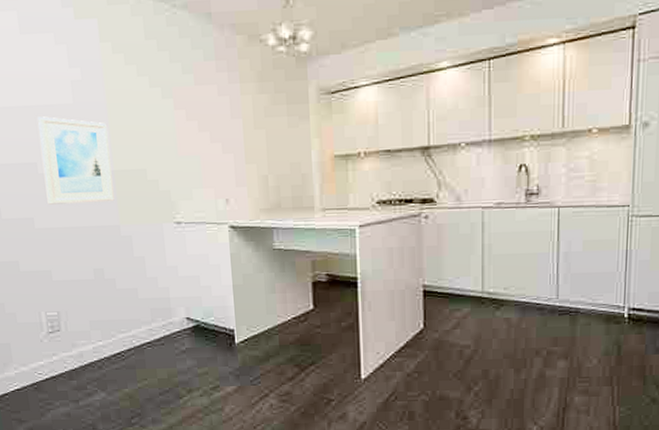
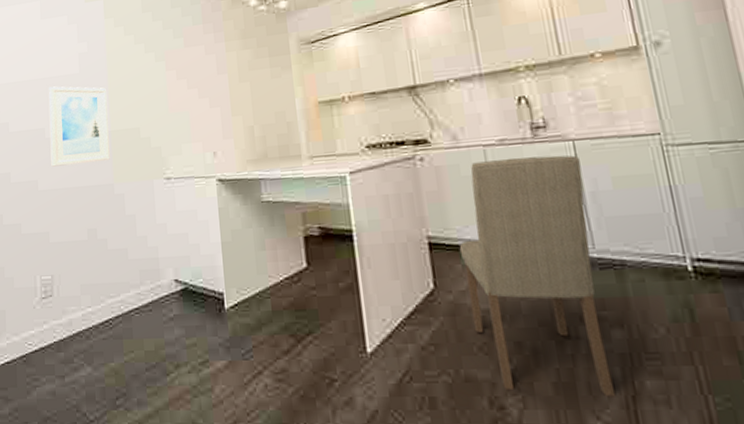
dining chair: none [449,220,561,409] -> present [459,155,615,397]

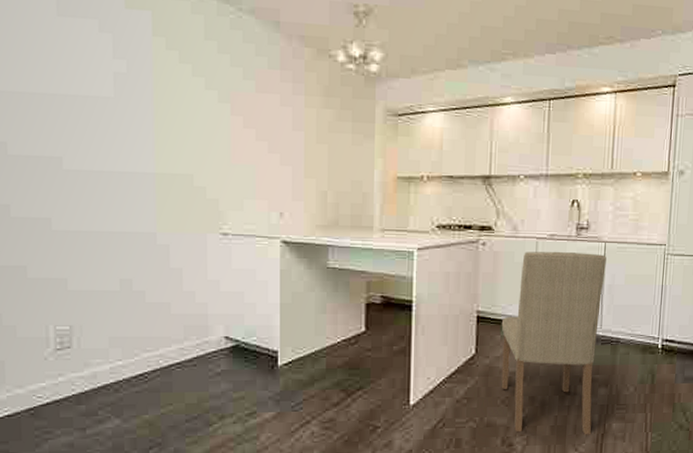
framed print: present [49,86,110,167] -> none [68,107,153,207]

